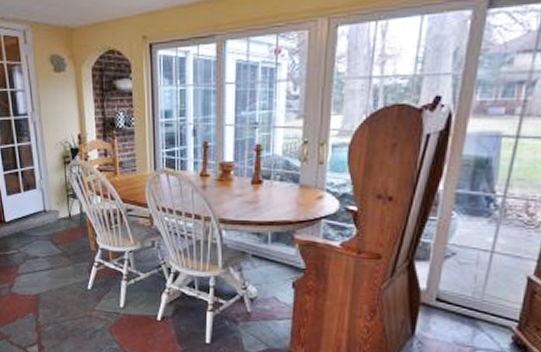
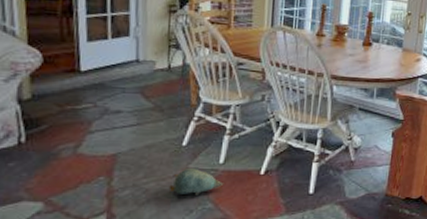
plush toy: none [81,310,126,336] -> present [168,169,224,195]

